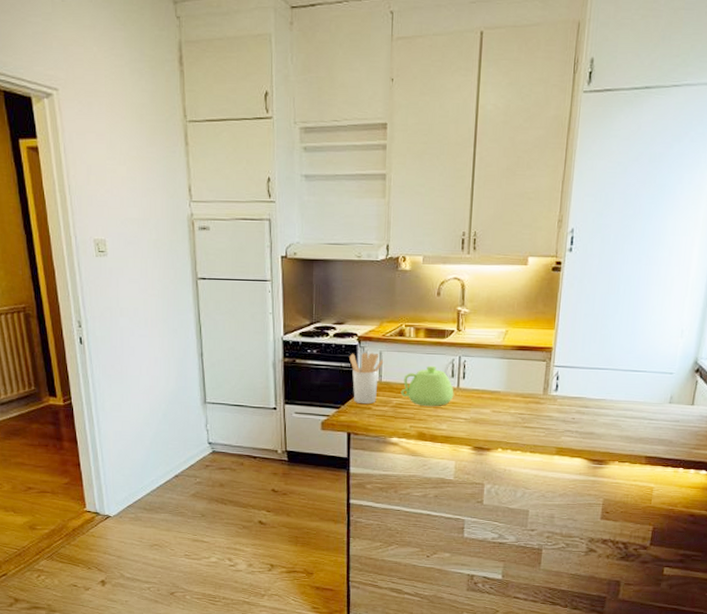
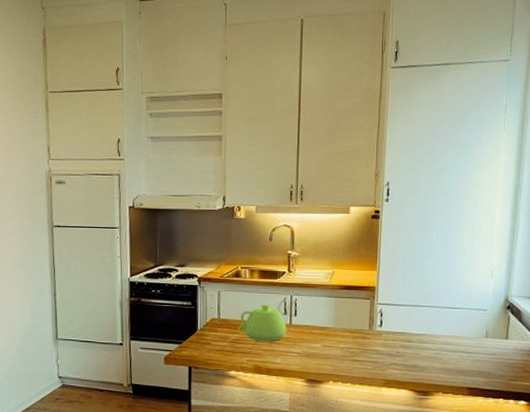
utensil holder: present [349,352,384,405] -> none [190,292,222,340]

